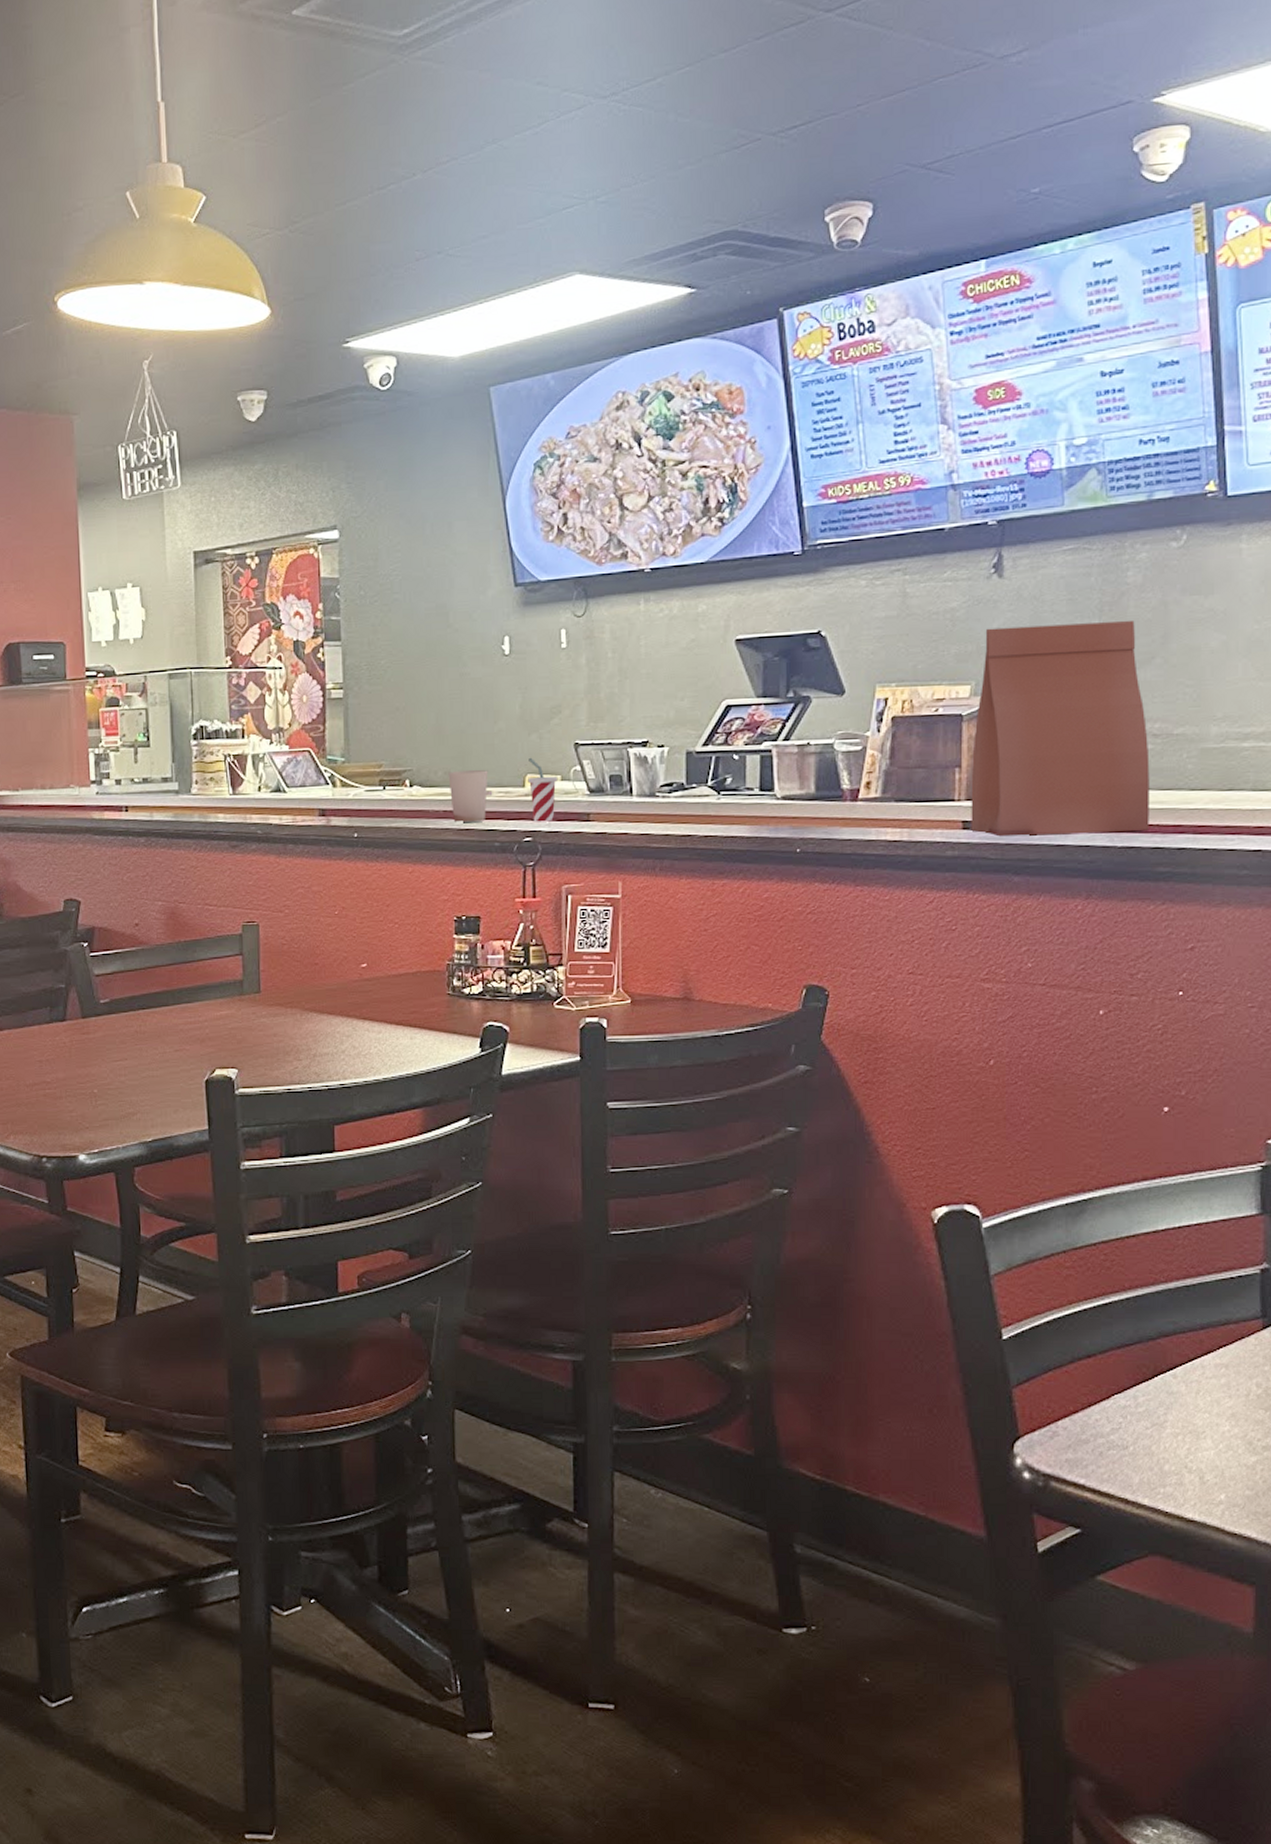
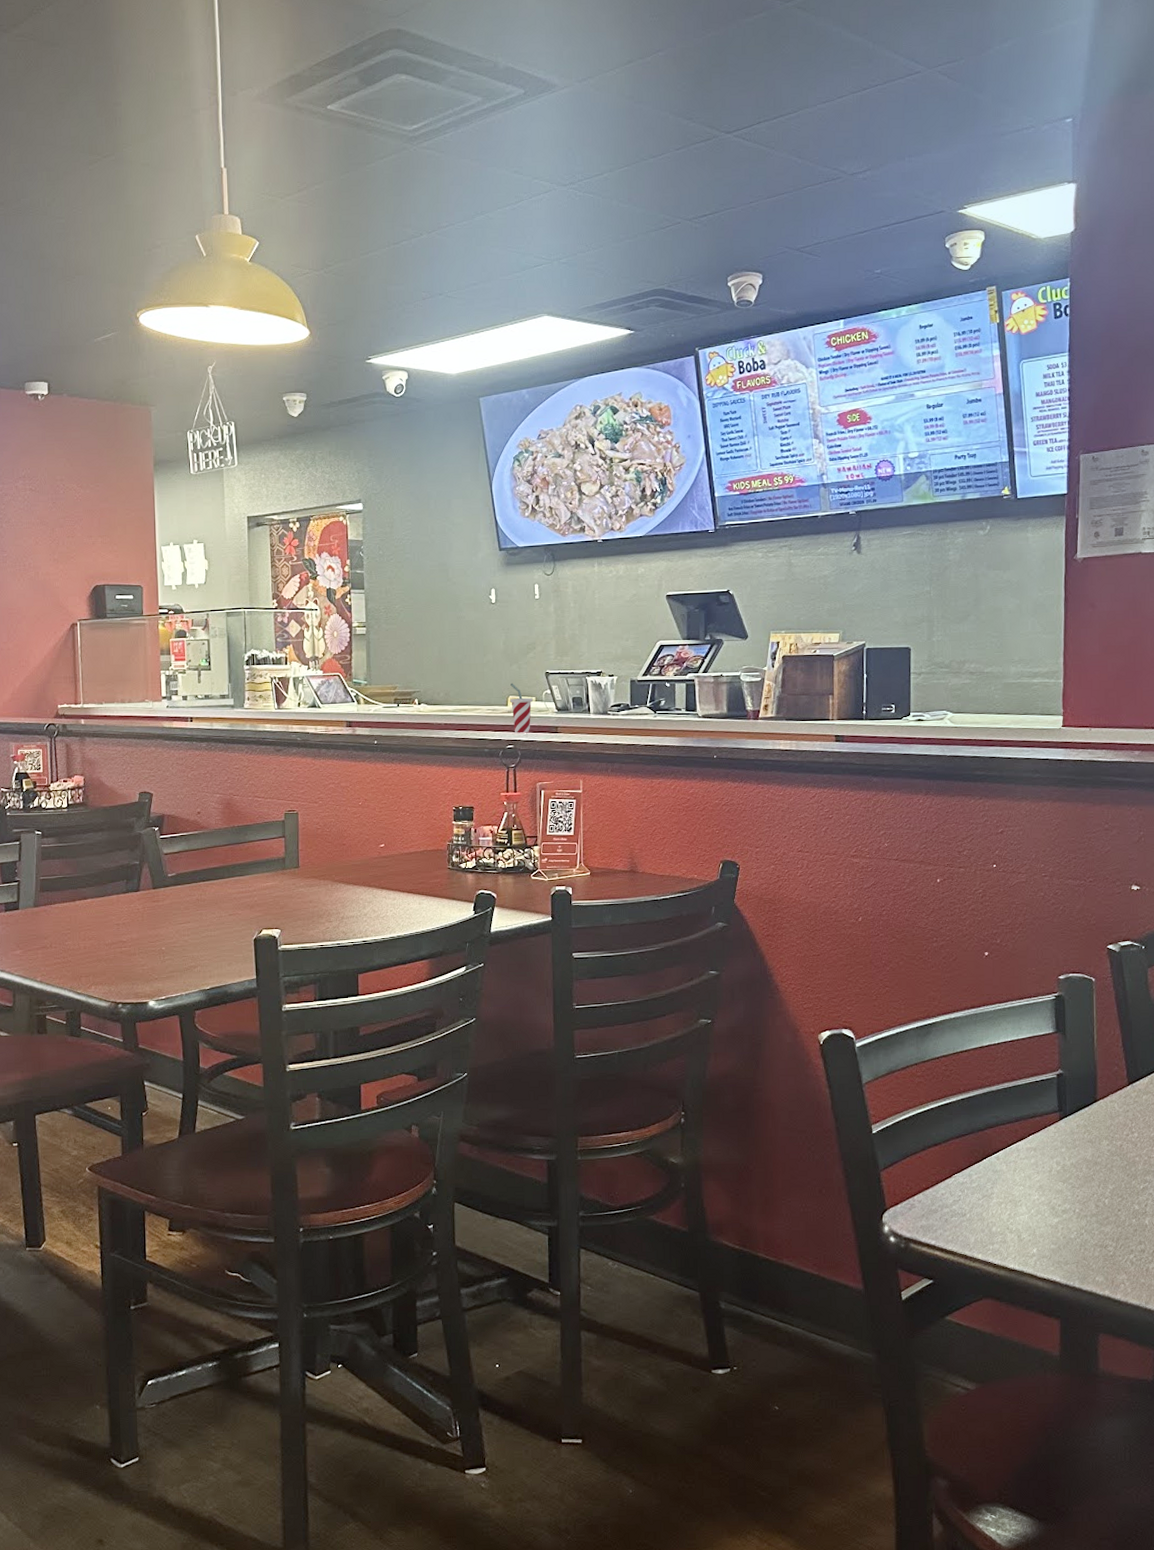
cup: present [448,769,493,822] -> none [448,691,483,733]
paper bag: present [971,621,1150,837] -> none [841,588,969,748]

